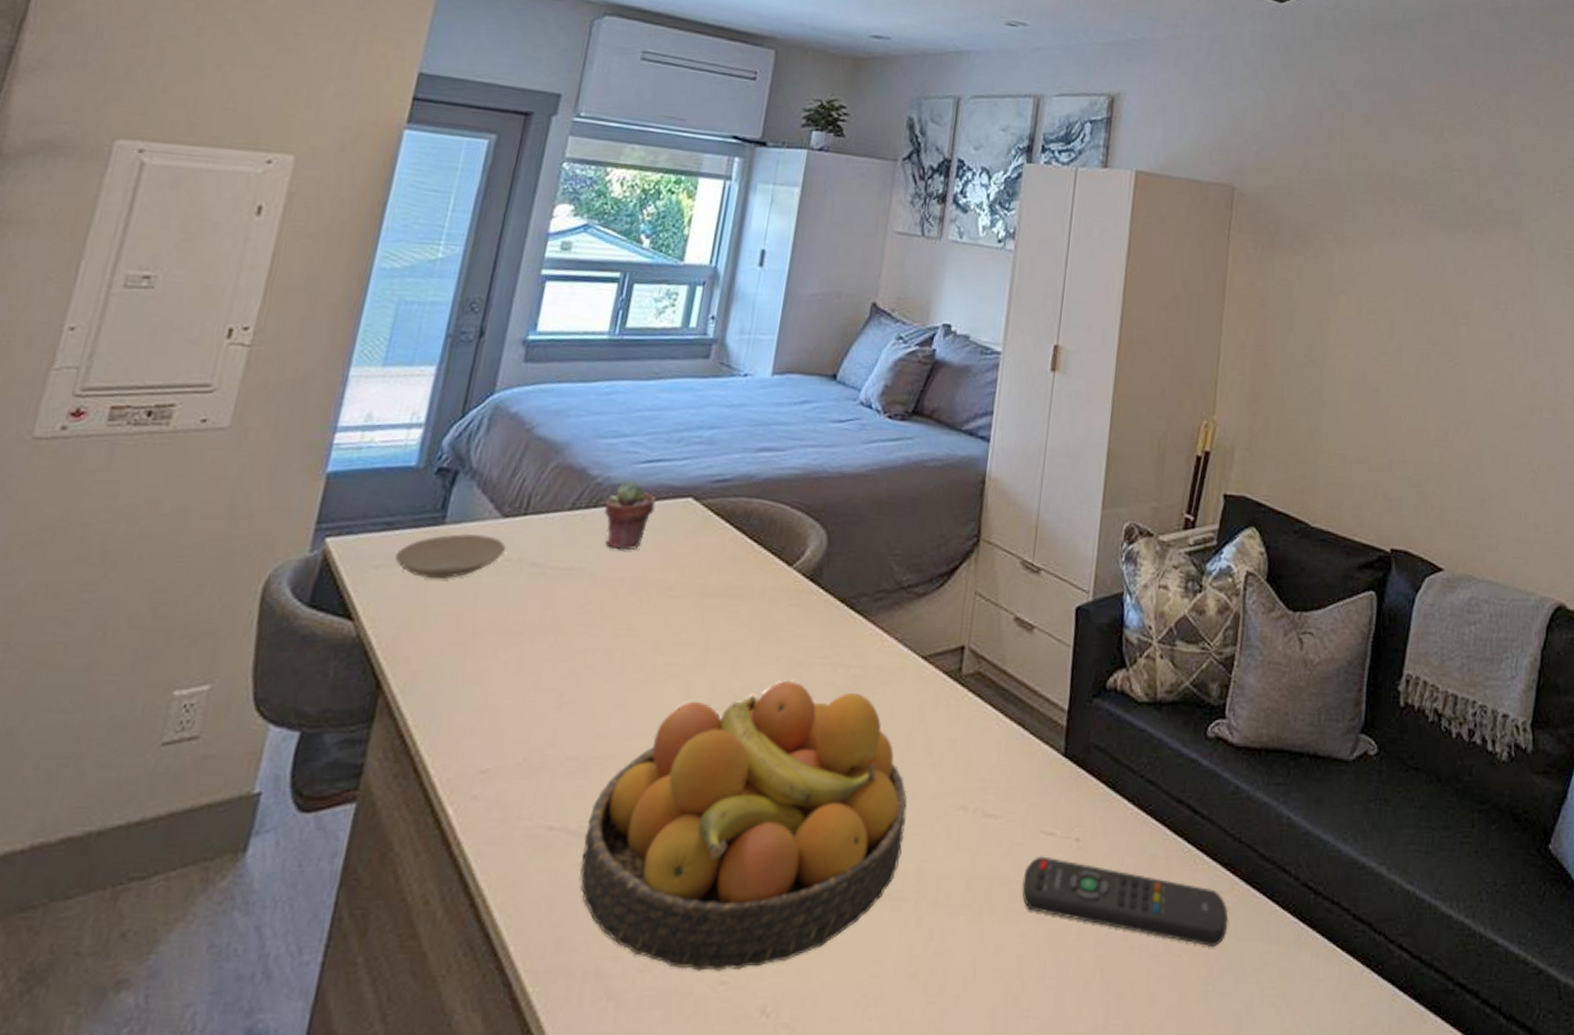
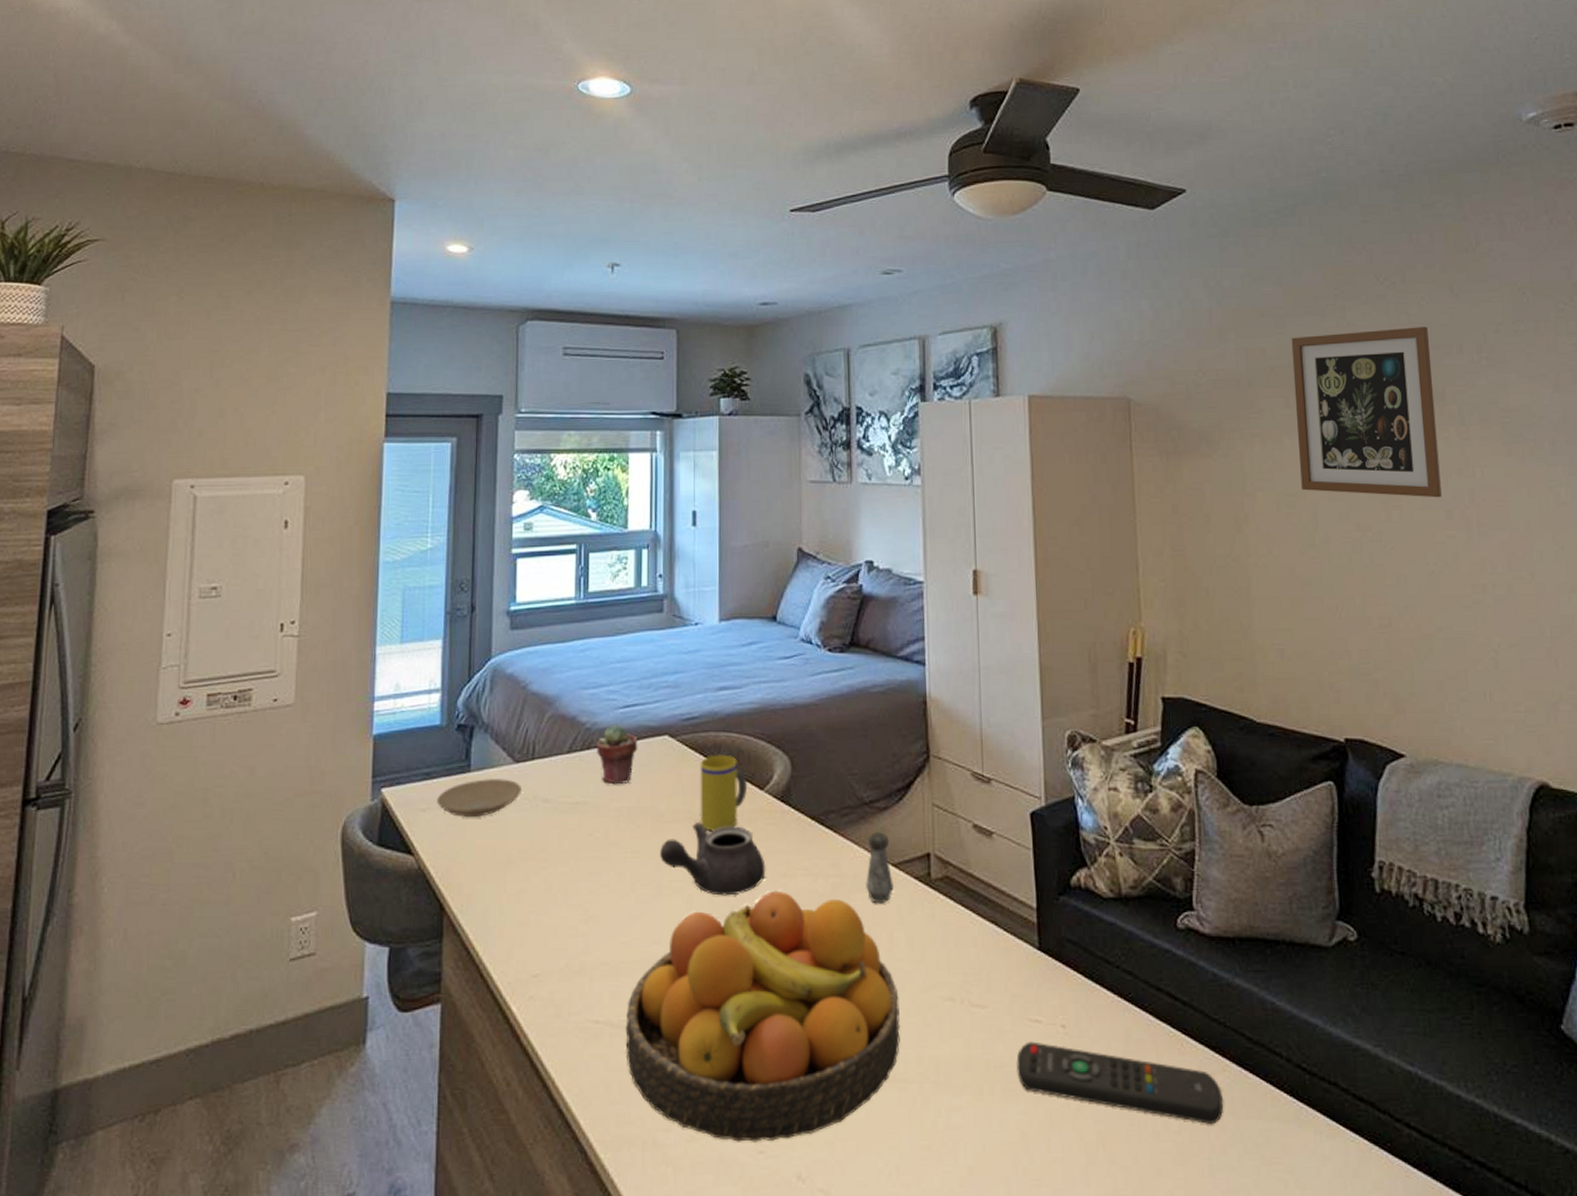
teapot: none [660,598,781,685] -> present [660,822,766,896]
mug: none [713,523,775,610] -> present [700,754,748,832]
salt shaker: none [889,620,923,700] -> present [866,832,894,904]
wall art: none [1383,147,1514,320] -> present [1291,327,1442,498]

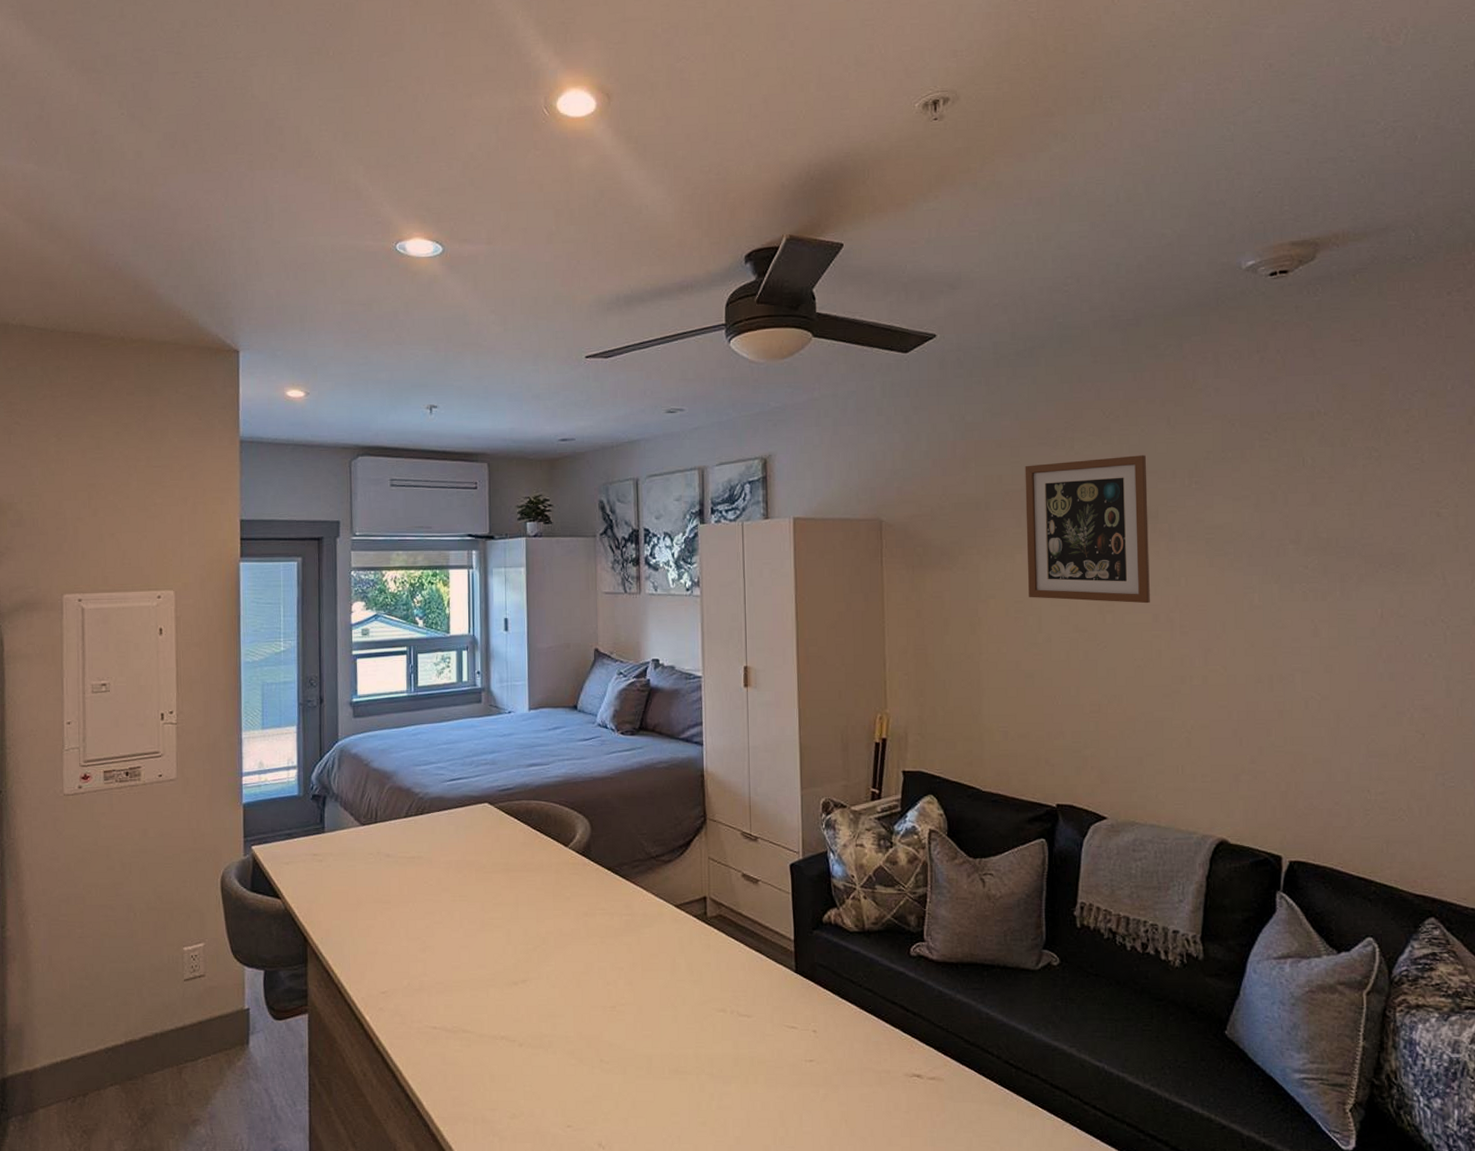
plate: present [437,778,521,818] -> none [298,837,367,869]
potted succulent: present [596,725,638,785] -> none [428,795,463,843]
fruit bowl: present [625,890,900,1142] -> none [458,926,681,1119]
teapot: present [660,822,766,896] -> none [483,872,570,930]
mug: present [700,754,748,832] -> none [514,818,555,880]
salt shaker: present [866,832,894,904] -> none [653,880,676,936]
remote control: present [1016,1041,1224,1125] -> none [776,1043,944,1107]

